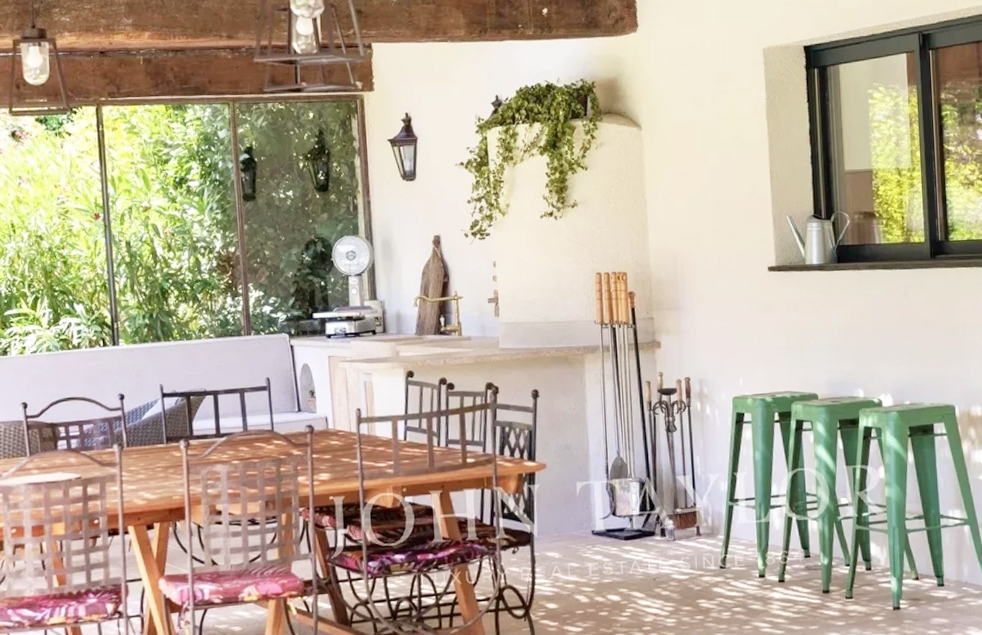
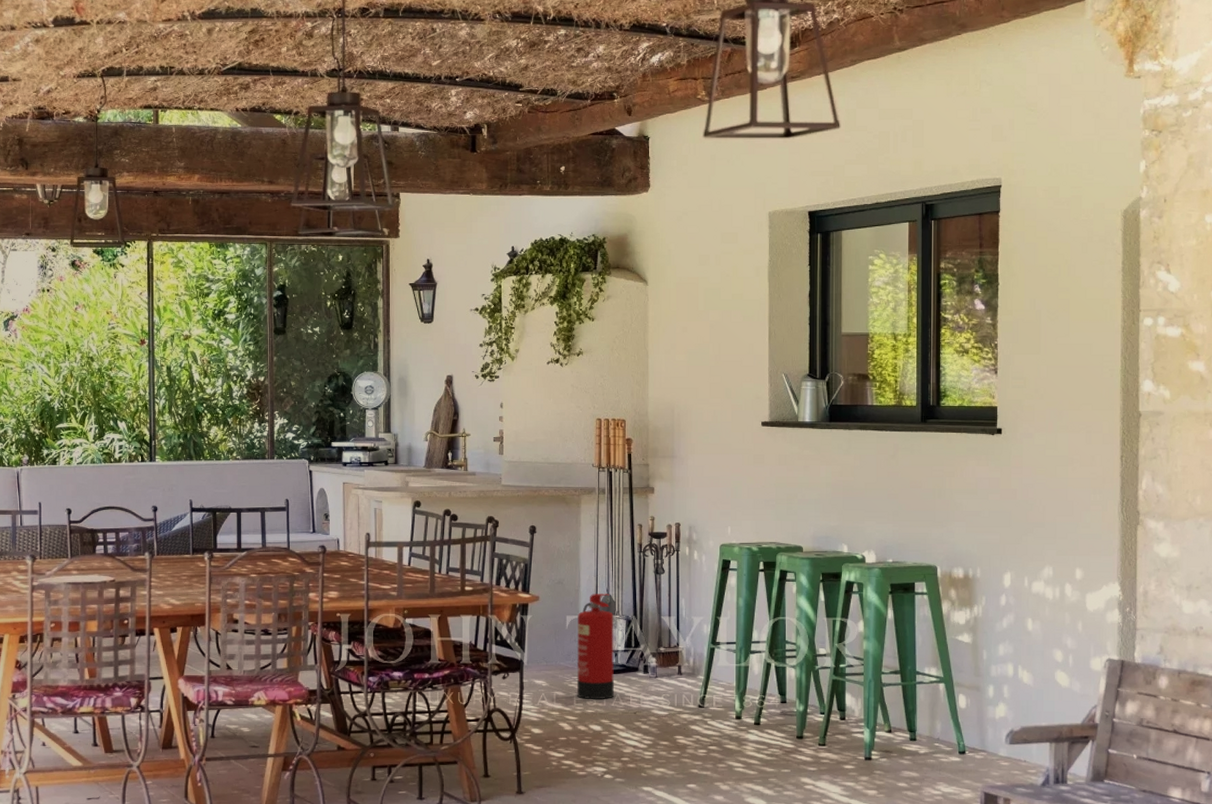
fire extinguisher: none [588,456,631,569] -> present [576,594,614,699]

